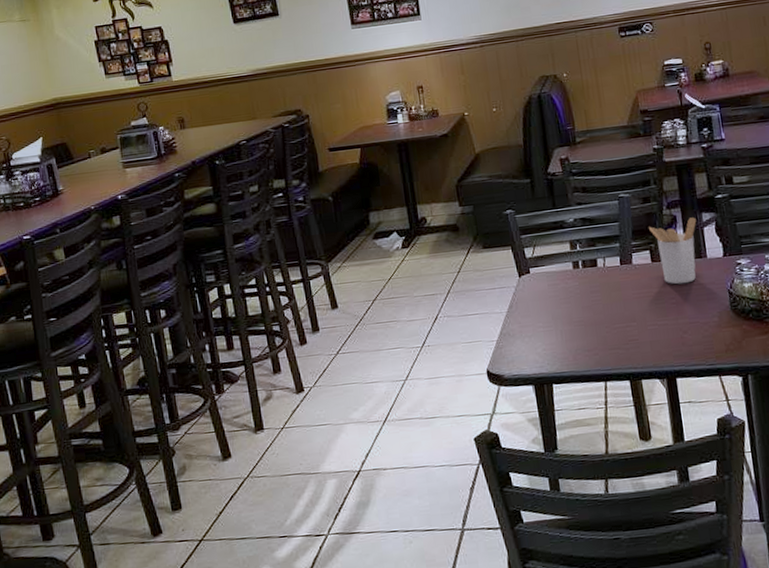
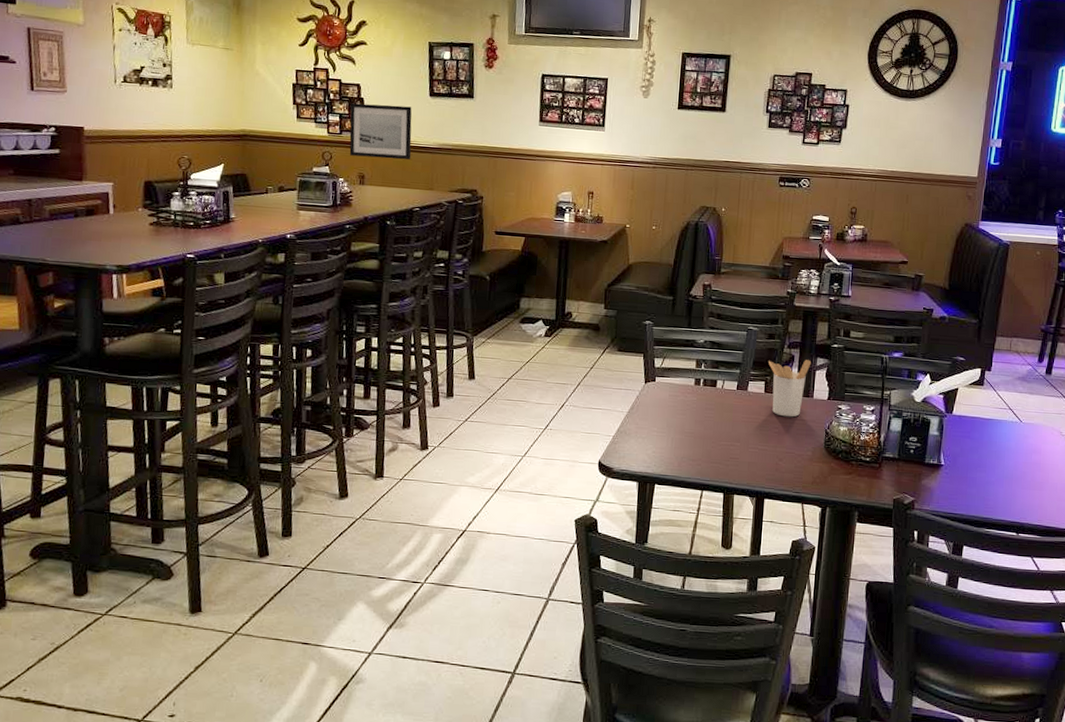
wall art: none [155,38,228,102] -> present [349,103,412,160]

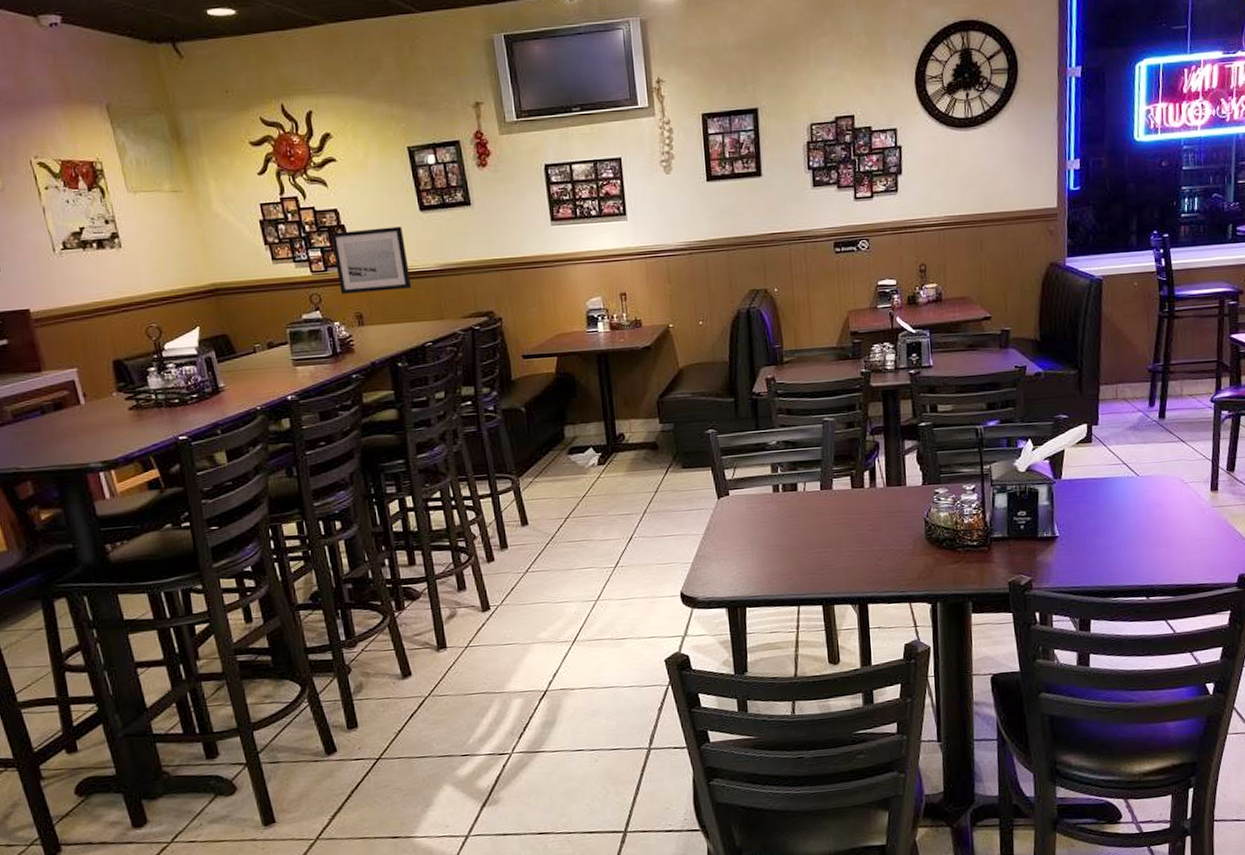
utensil holder: present [769,360,811,417] -> none [851,444,899,512]

